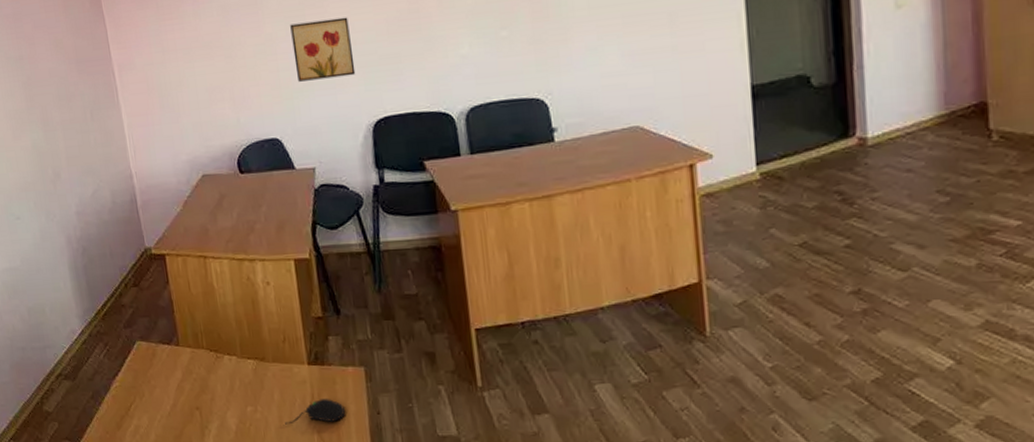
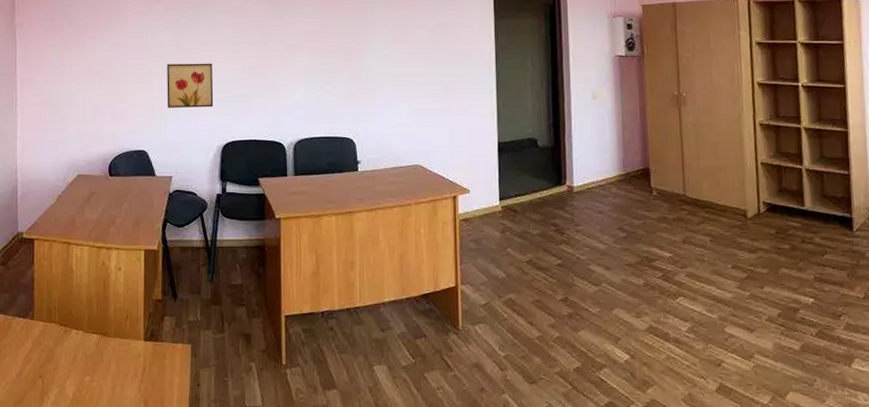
computer mouse: present [285,399,345,425] -> none [117,371,170,394]

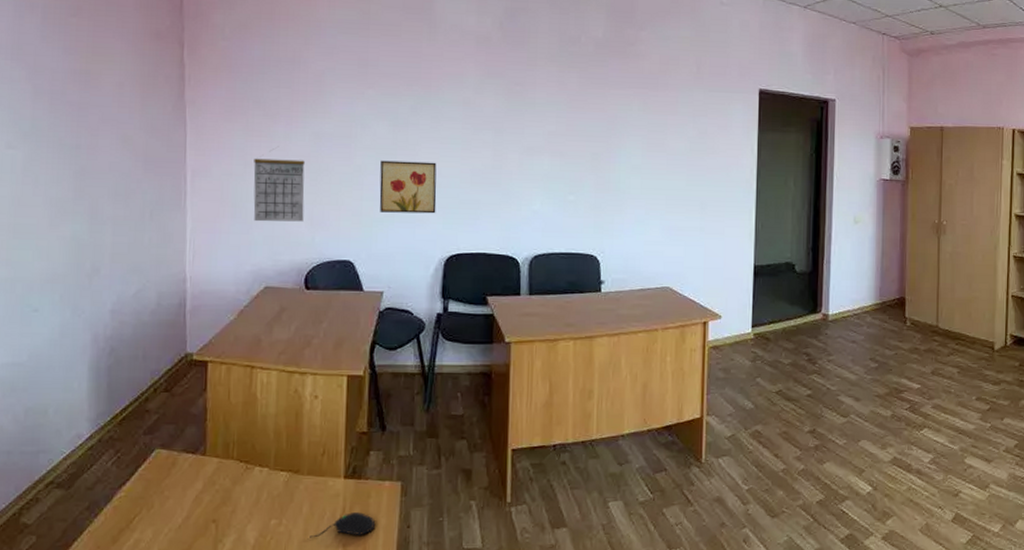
calendar: none [67,59,107,121] -> present [253,148,305,222]
computer mouse: none [117,371,170,394] -> present [310,512,375,538]

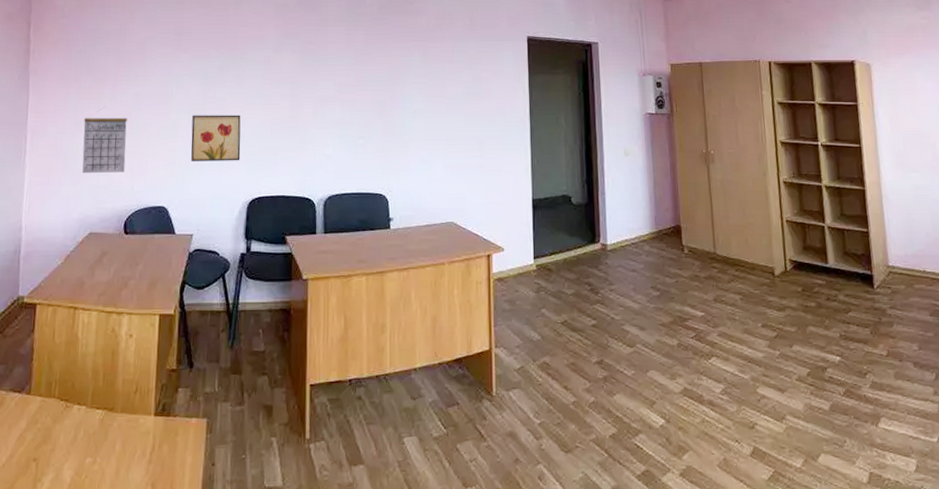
computer mouse: present [310,512,375,538] -> none [121,450,182,477]

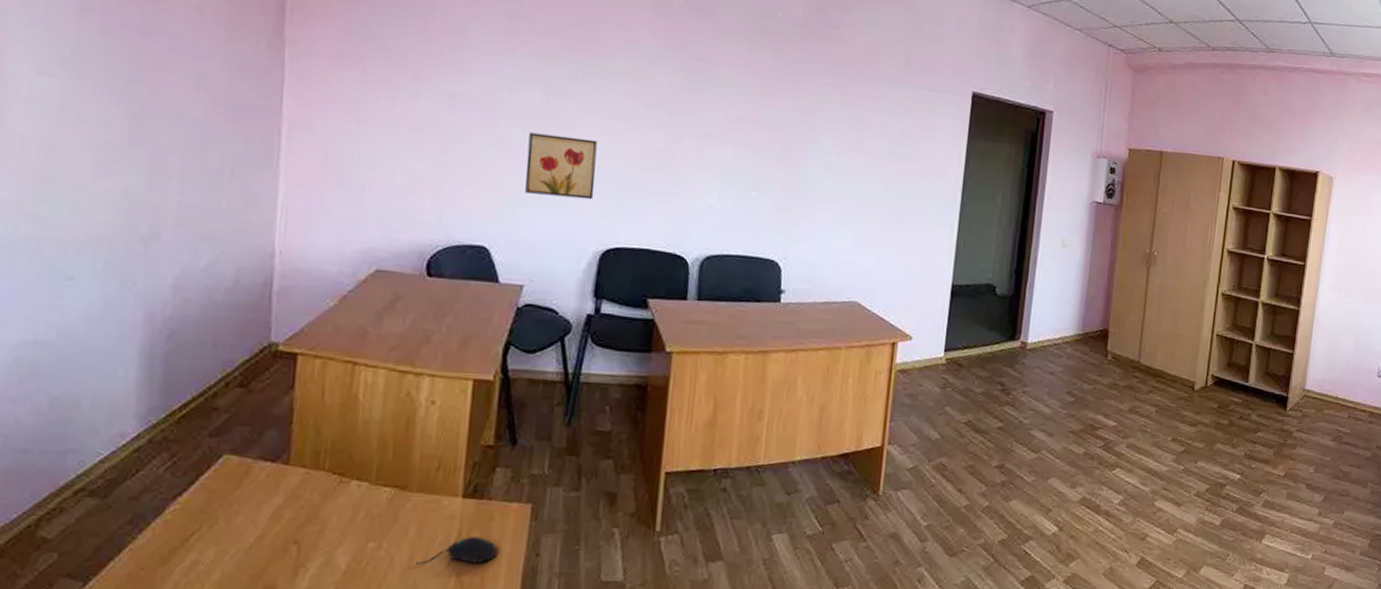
calendar: present [82,109,127,174] -> none [366,106,435,197]
computer mouse: none [121,450,182,477] -> present [416,537,497,565]

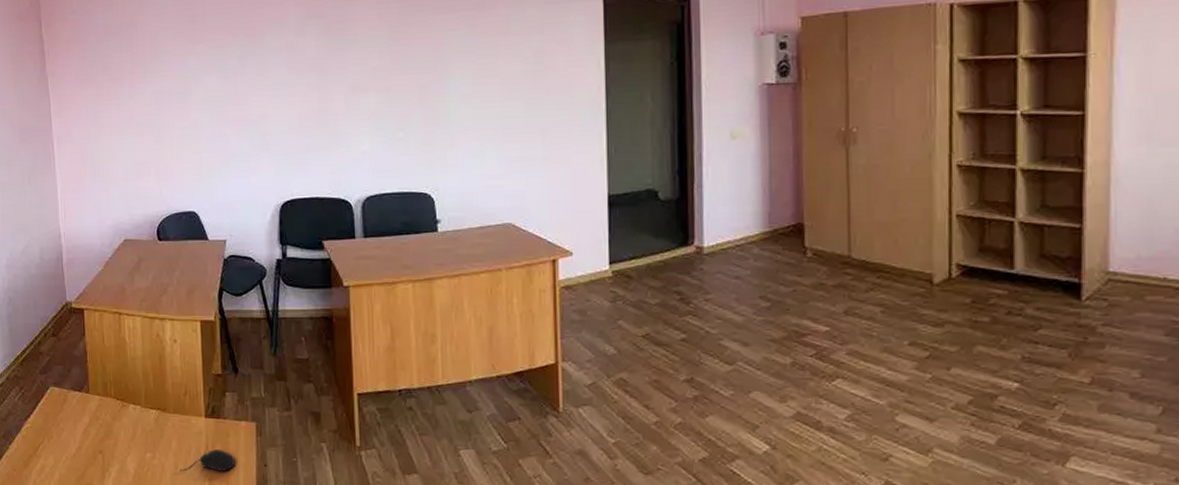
wall art: present [525,132,598,200] -> none [214,110,269,163]

